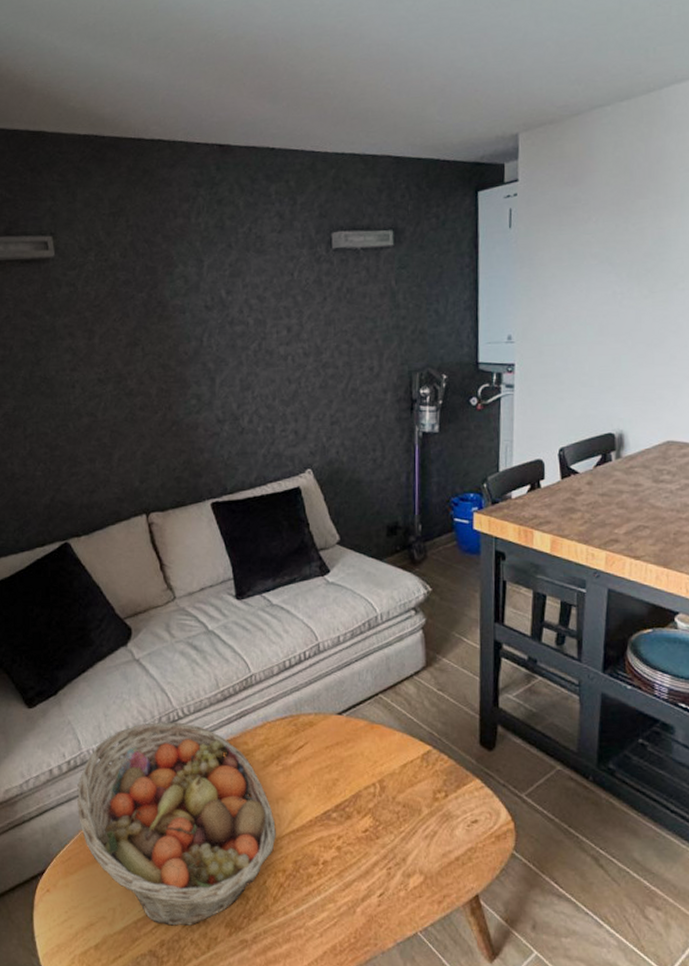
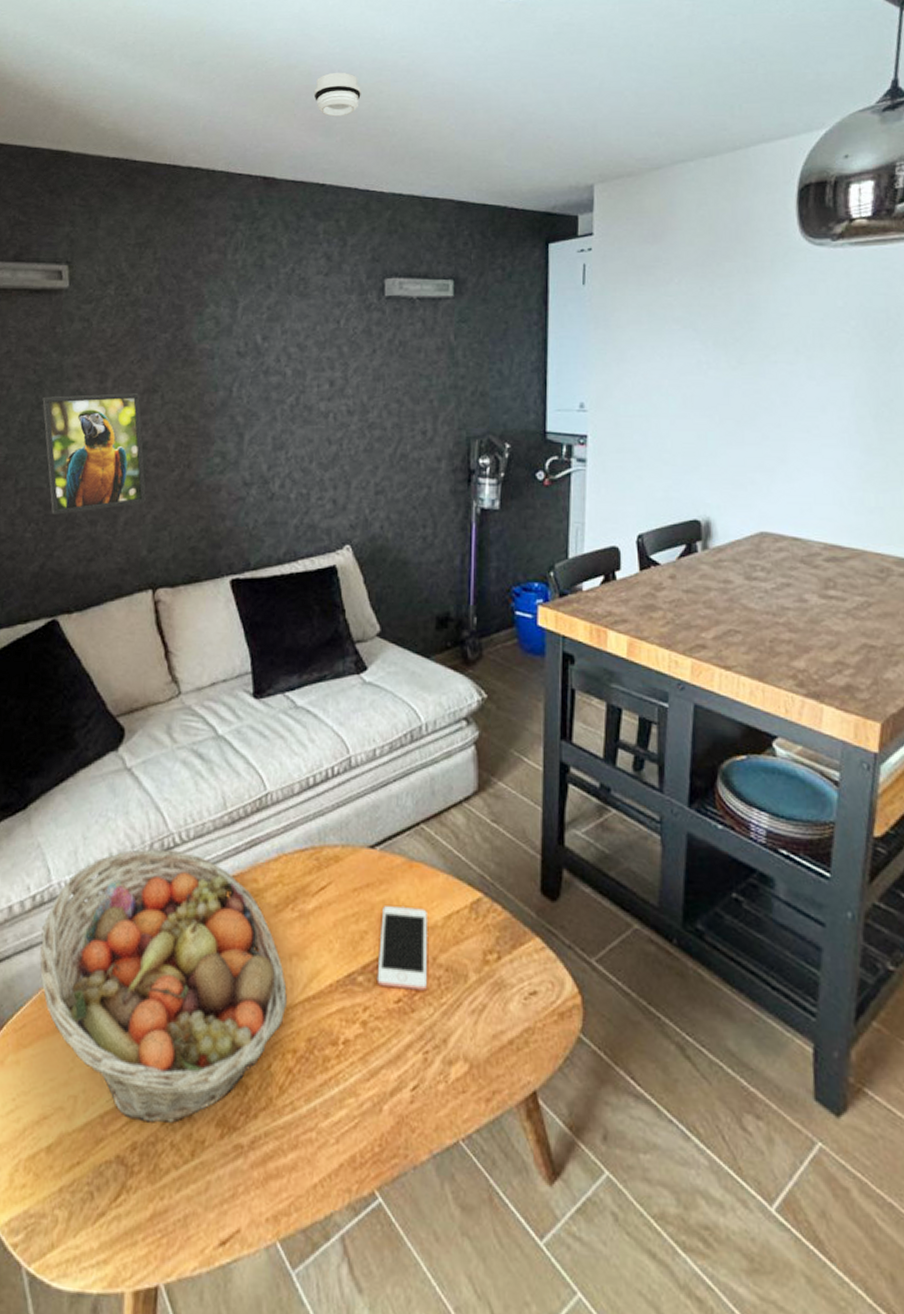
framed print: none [40,347,135,455] -> present [42,393,146,515]
smoke detector: none [260,40,303,84] -> present [313,73,361,117]
cell phone: none [347,759,388,822] -> present [377,906,427,991]

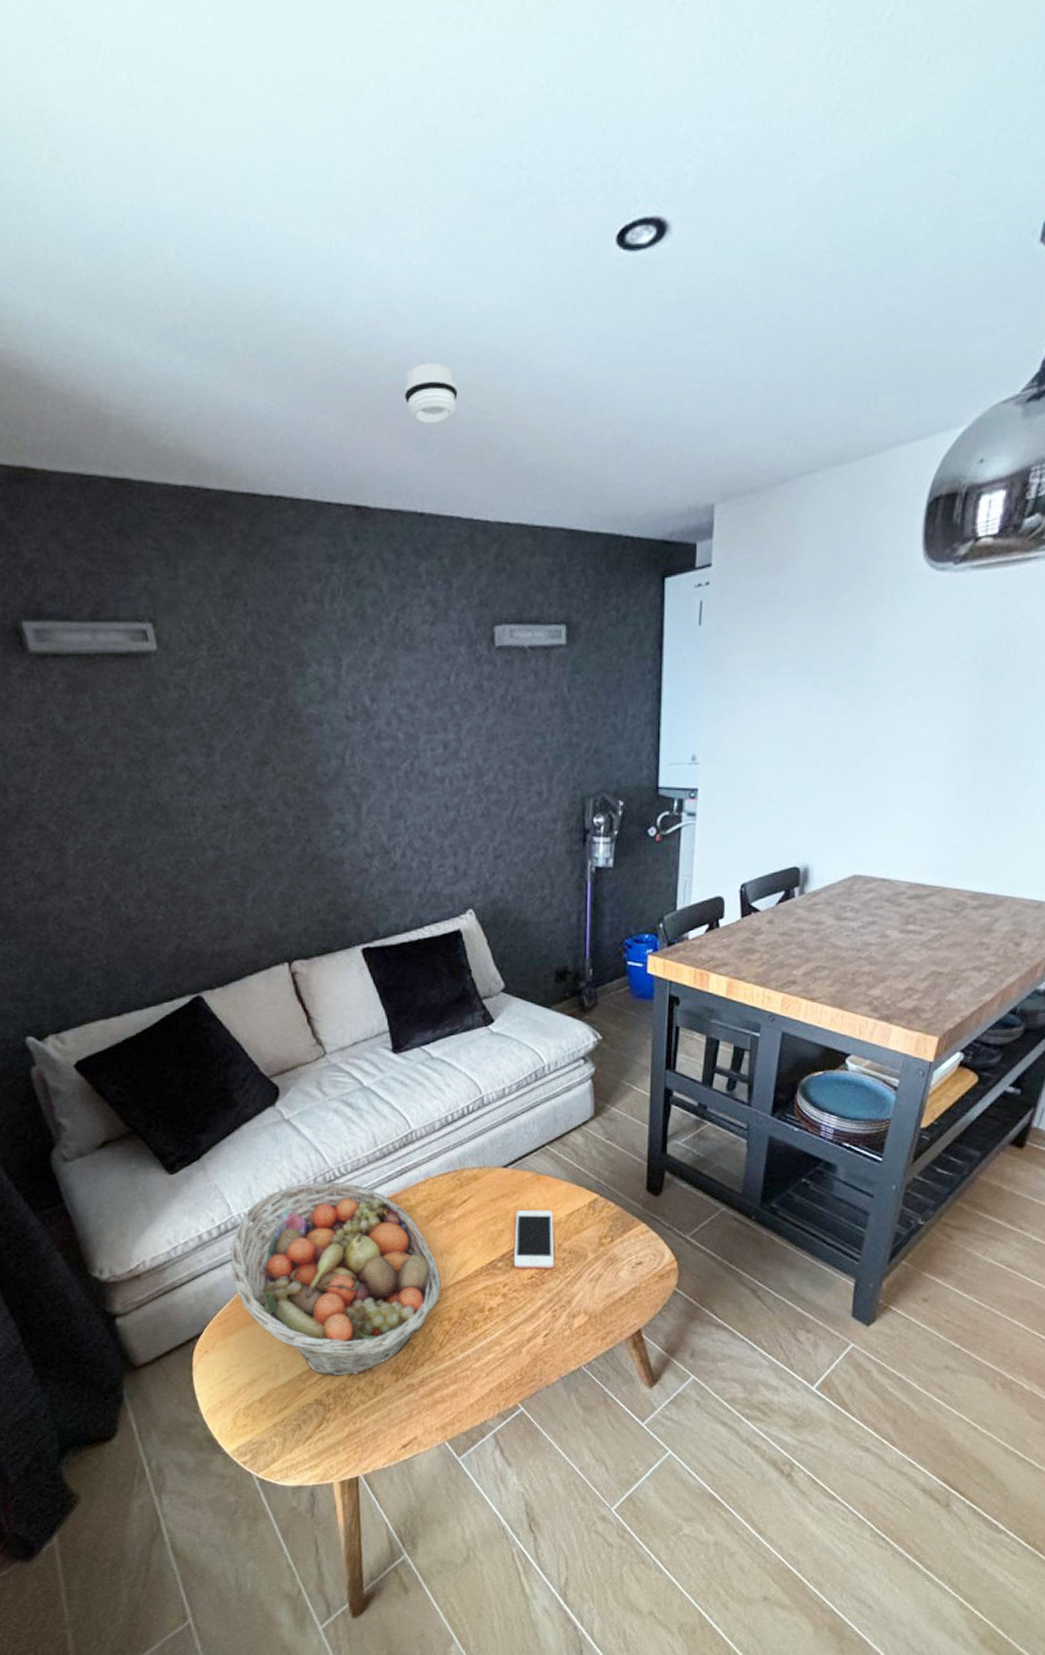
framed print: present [42,393,146,515] -> none [150,766,271,896]

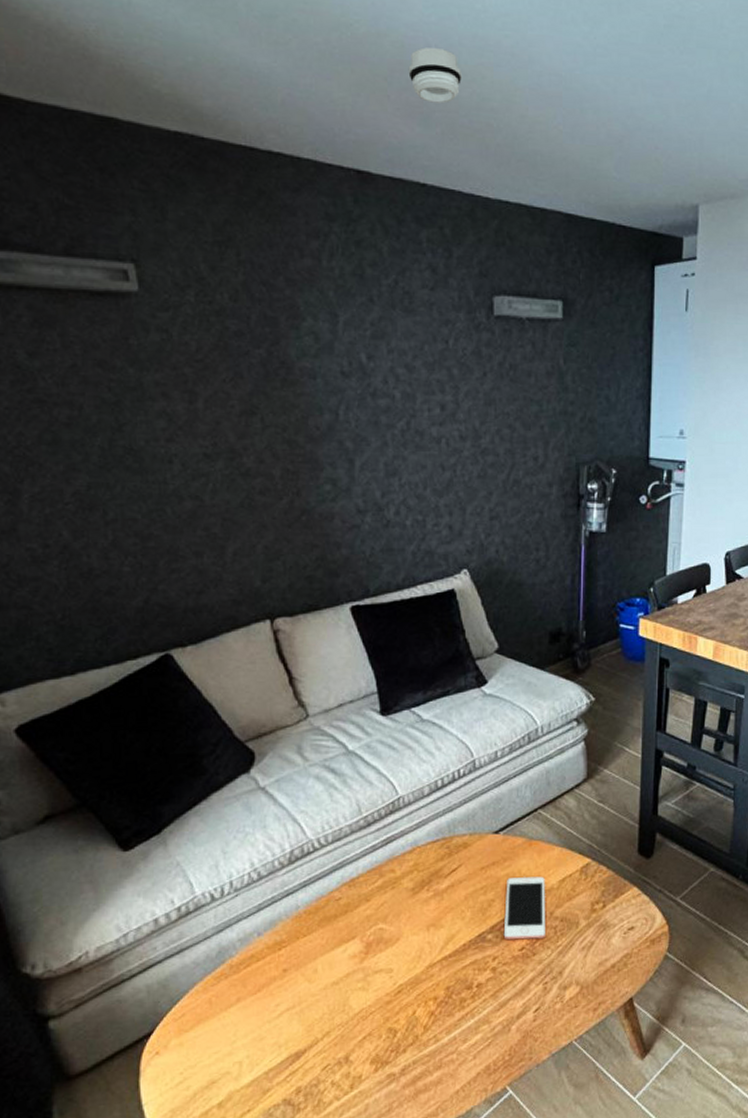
fruit basket: present [230,1182,441,1376] -> none [191,854,427,1071]

